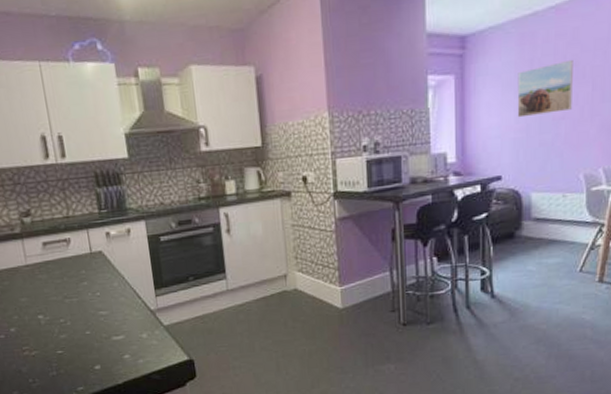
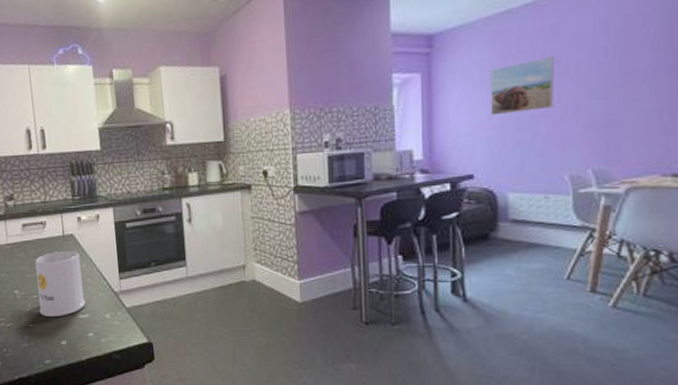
mug: none [59,269,120,342] -> present [34,250,86,318]

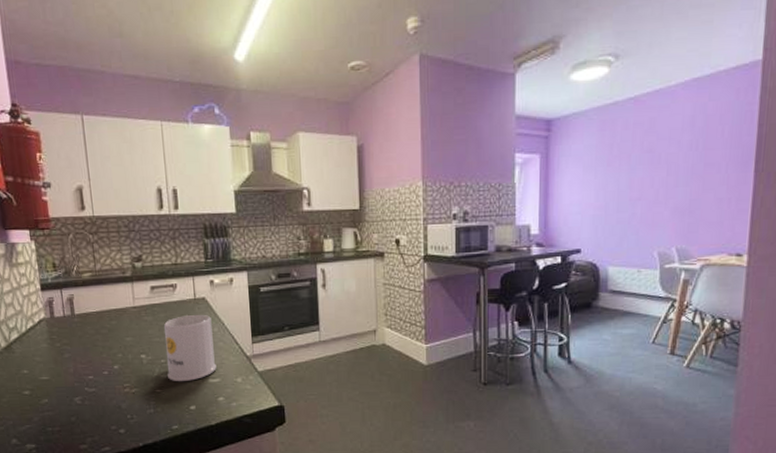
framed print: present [490,56,554,116] -> none [597,146,650,197]

